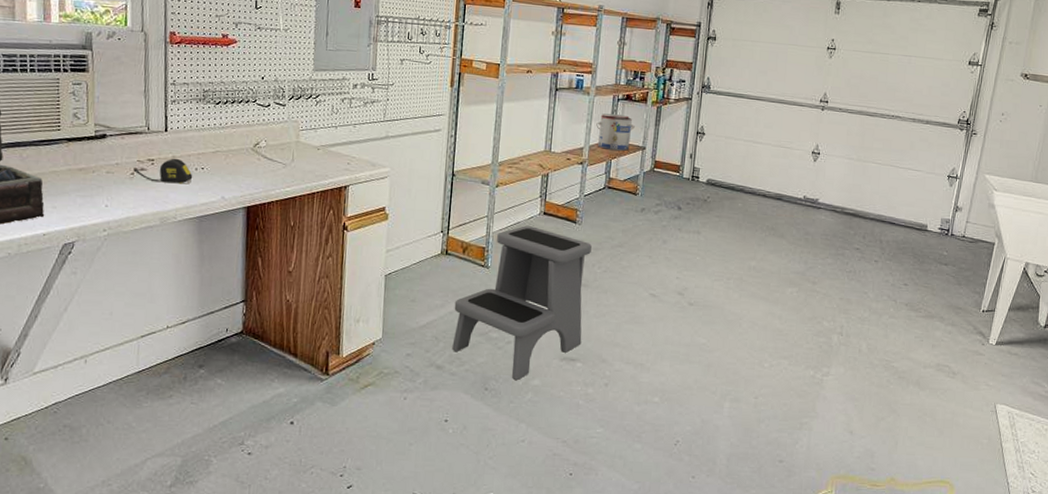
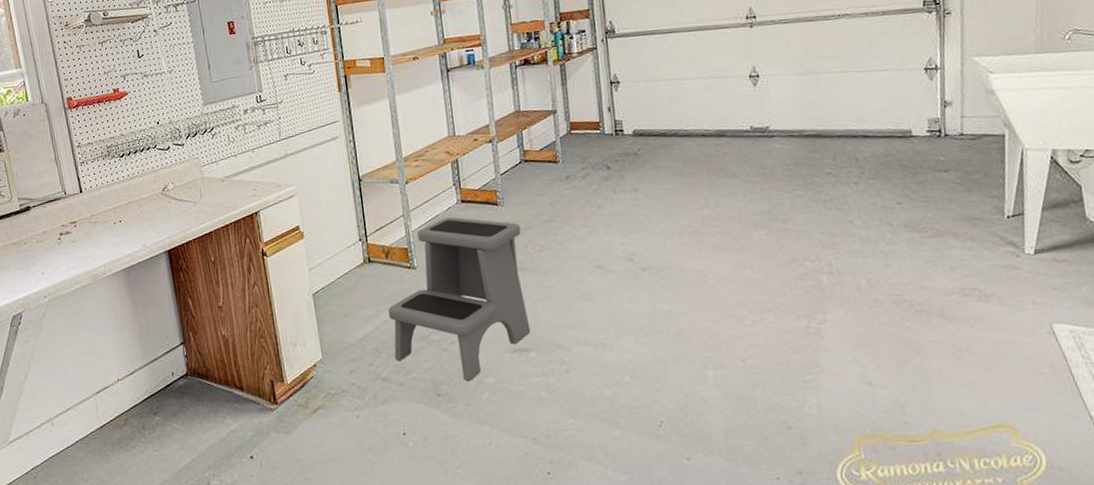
tape measure: present [133,158,193,185] -> none [59,216,114,243]
paint can: present [596,113,635,151] -> none [497,81,540,122]

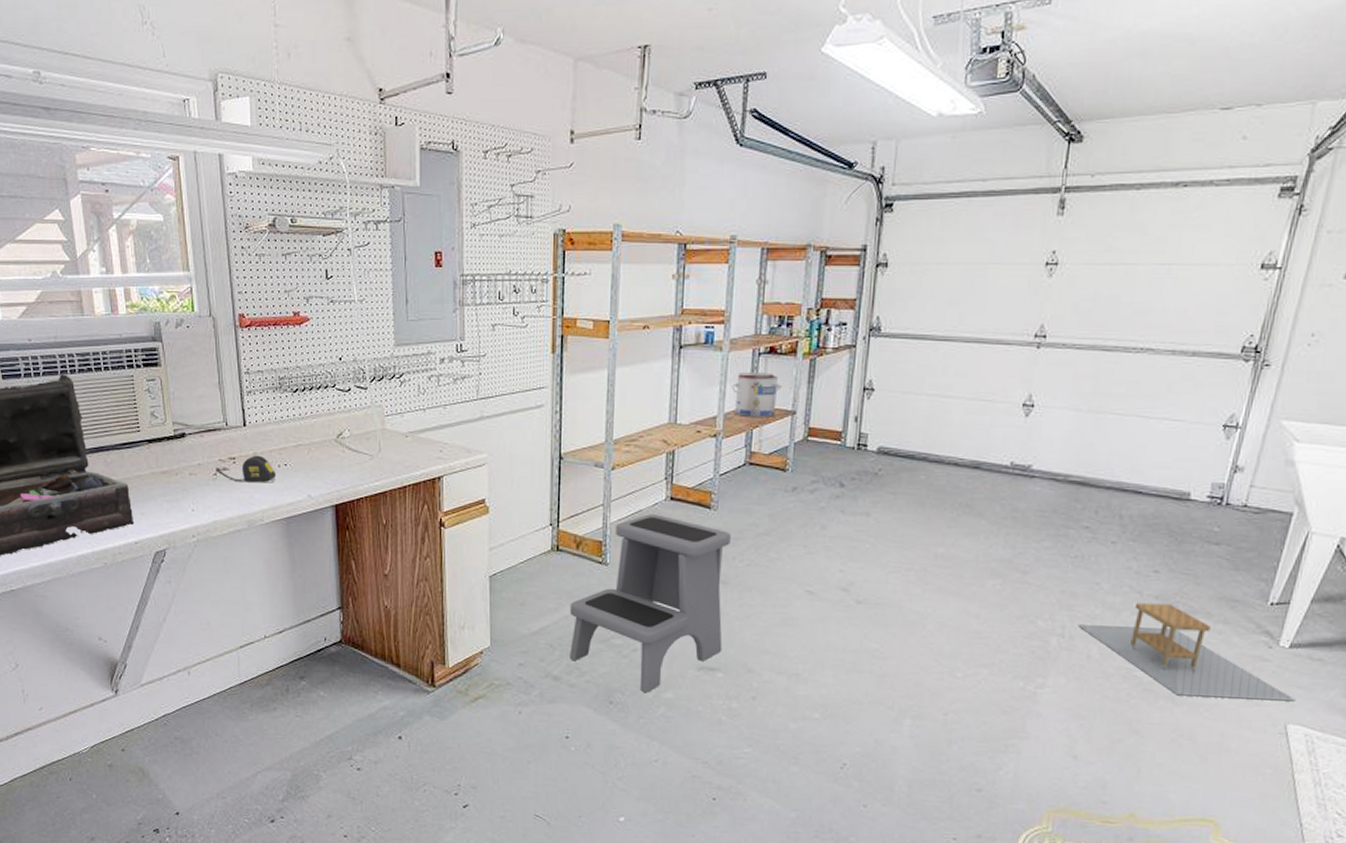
tape measure: none [59,216,114,243] -> present [216,455,277,483]
paint can: none [497,81,540,122] -> present [732,372,782,417]
shoe rack: none [843,230,1053,312] -> present [1078,603,1296,702]

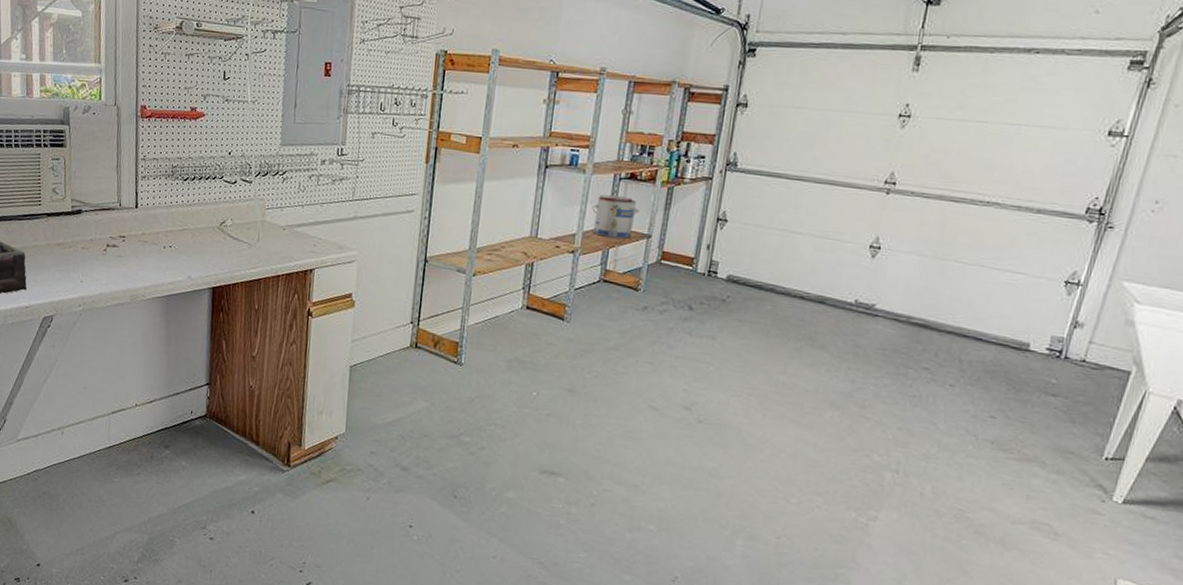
tape measure: present [216,455,277,483] -> none [106,235,161,263]
step stool: present [569,514,731,694] -> none [419,320,581,491]
shoe rack: present [1078,603,1296,702] -> none [913,446,1127,557]

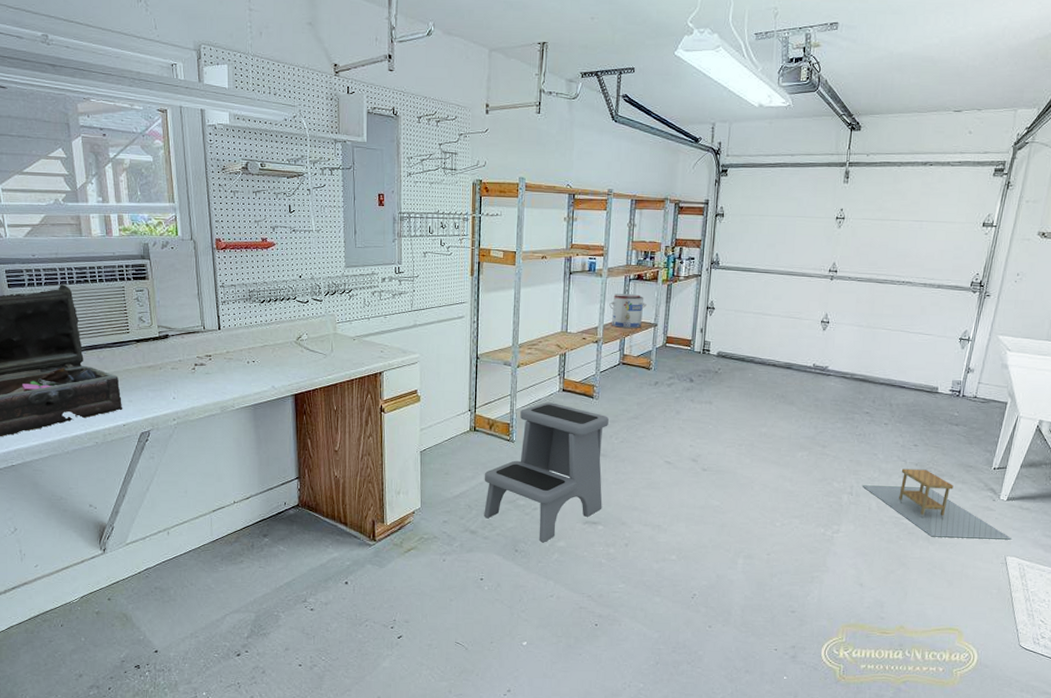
step stool: none [419,320,581,491] -> present [484,402,609,543]
shoe rack: none [913,446,1127,557] -> present [862,468,1012,540]

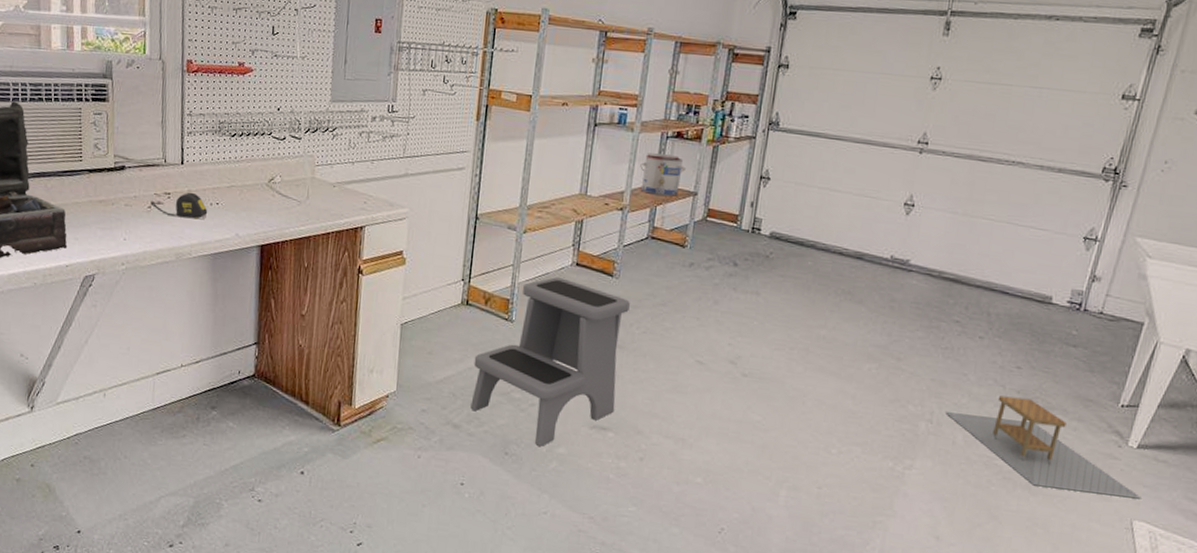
tape measure: none [194,353,246,377] -> present [150,192,208,220]

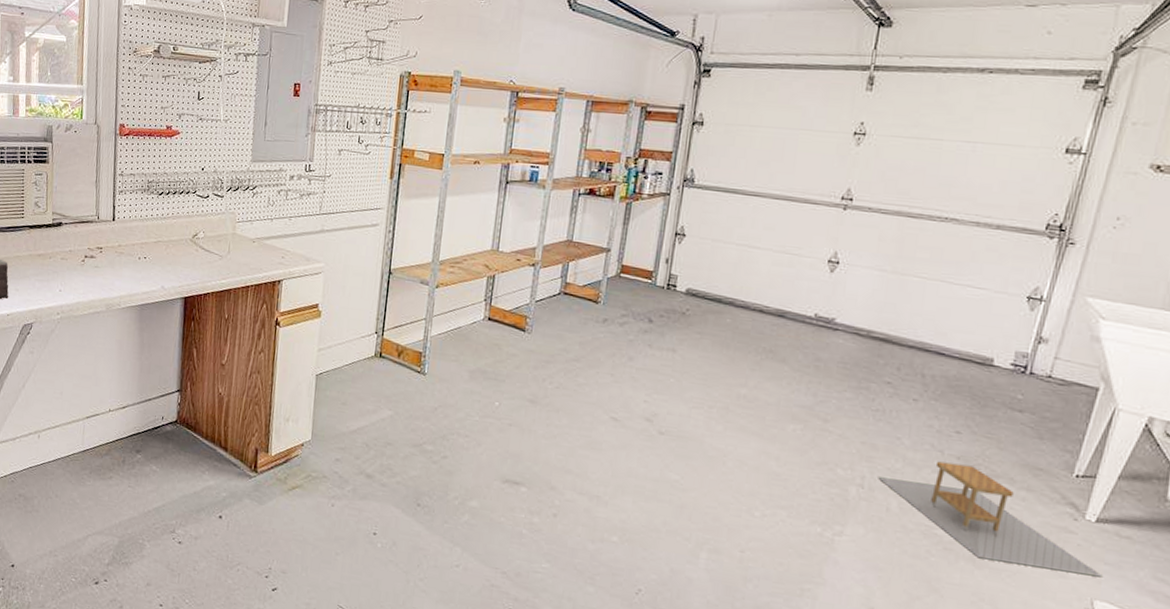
tape measure: present [150,192,208,220] -> none [84,246,136,273]
step stool: present [470,277,630,447] -> none [383,331,543,500]
paint can: present [640,153,686,197] -> none [552,209,598,253]

